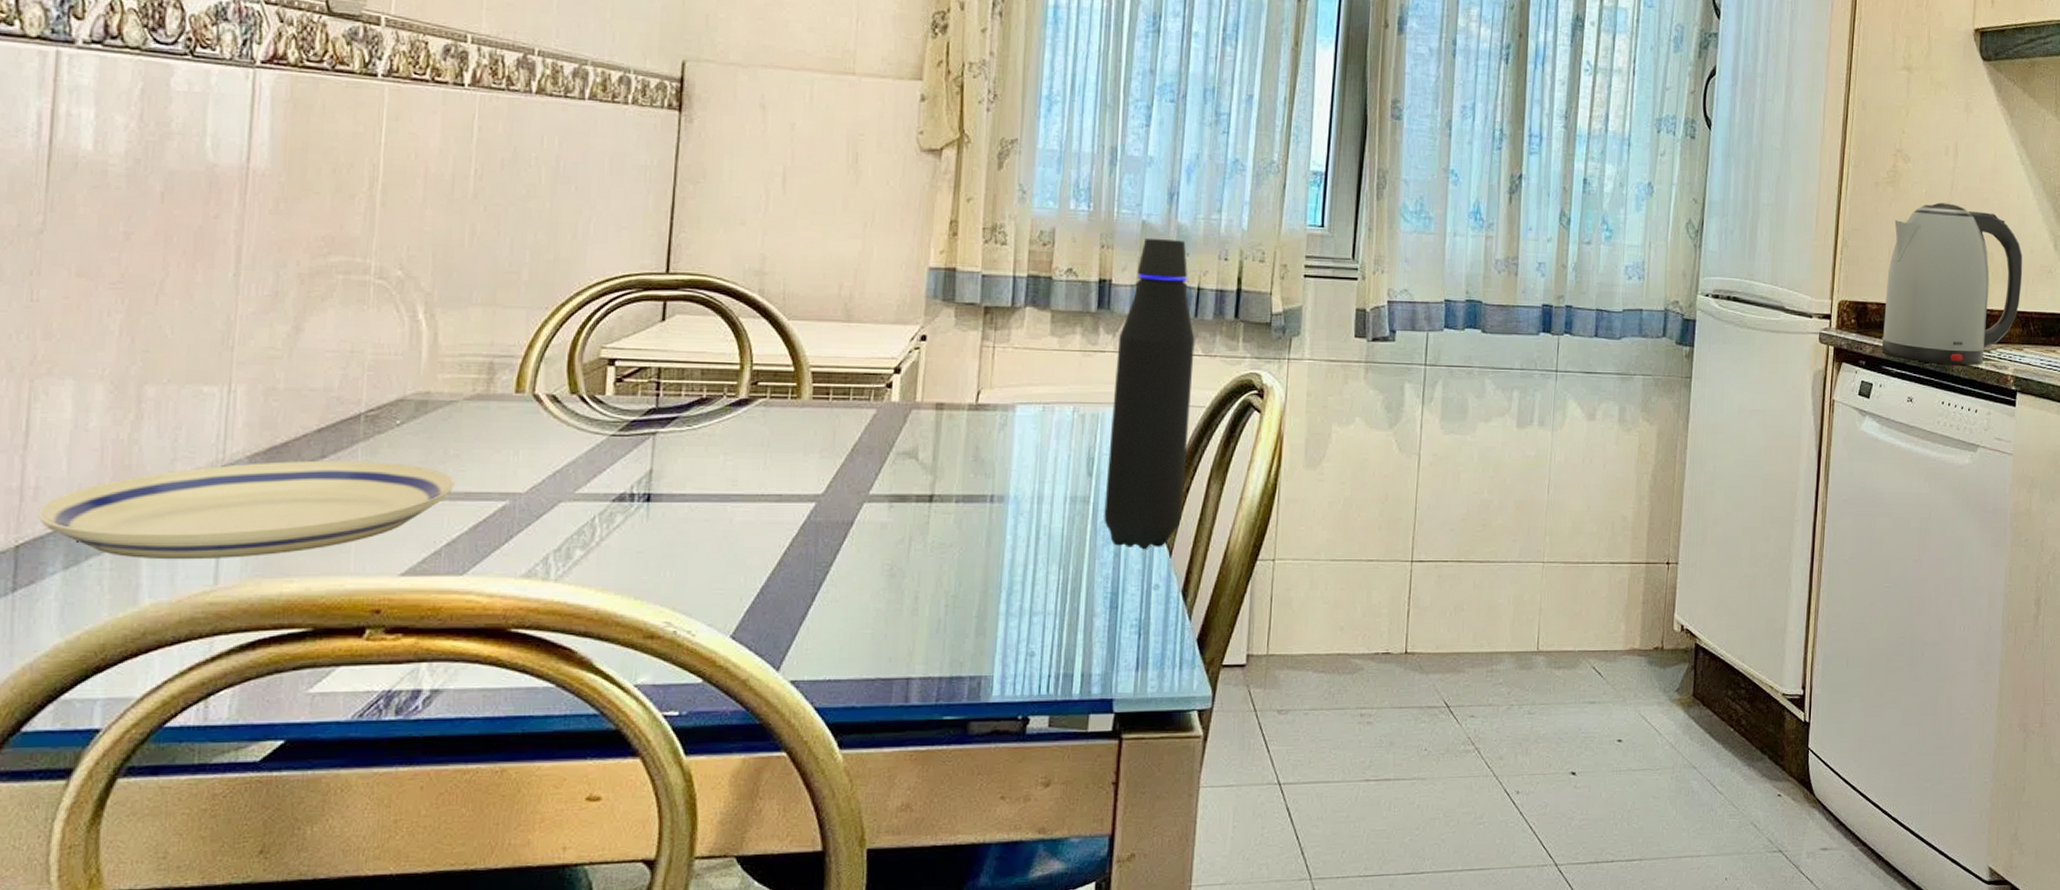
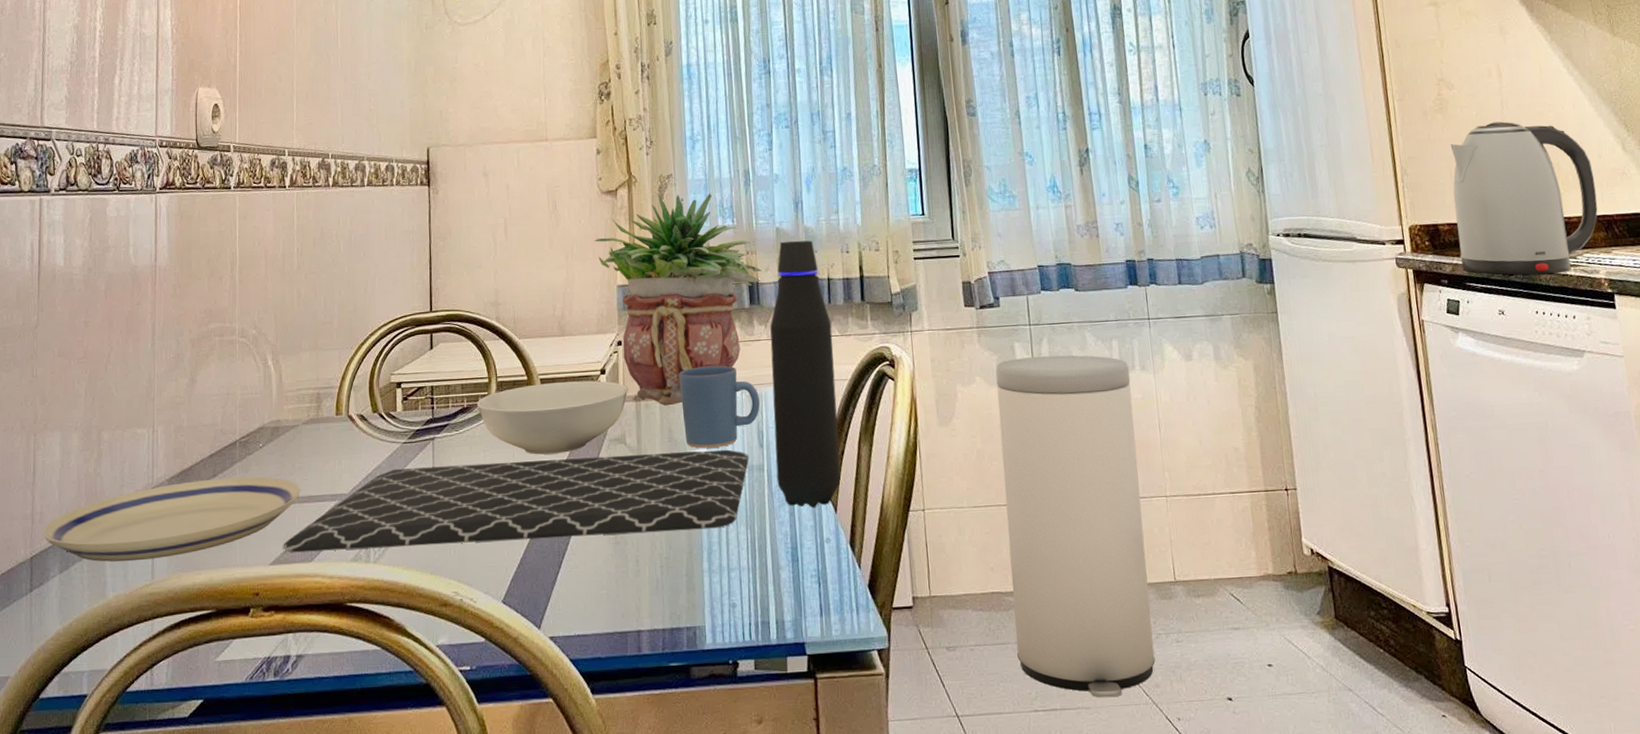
placemat: none [421,468,1073,566] -> present [283,449,749,553]
bowl: none [720,378,929,464] -> present [476,380,629,455]
potted plant: none [904,160,1117,419] -> present [594,192,761,406]
mug: none [995,375,1095,472] -> present [678,365,760,449]
pedal bin: none [1356,401,1527,769] -> present [995,355,1155,698]

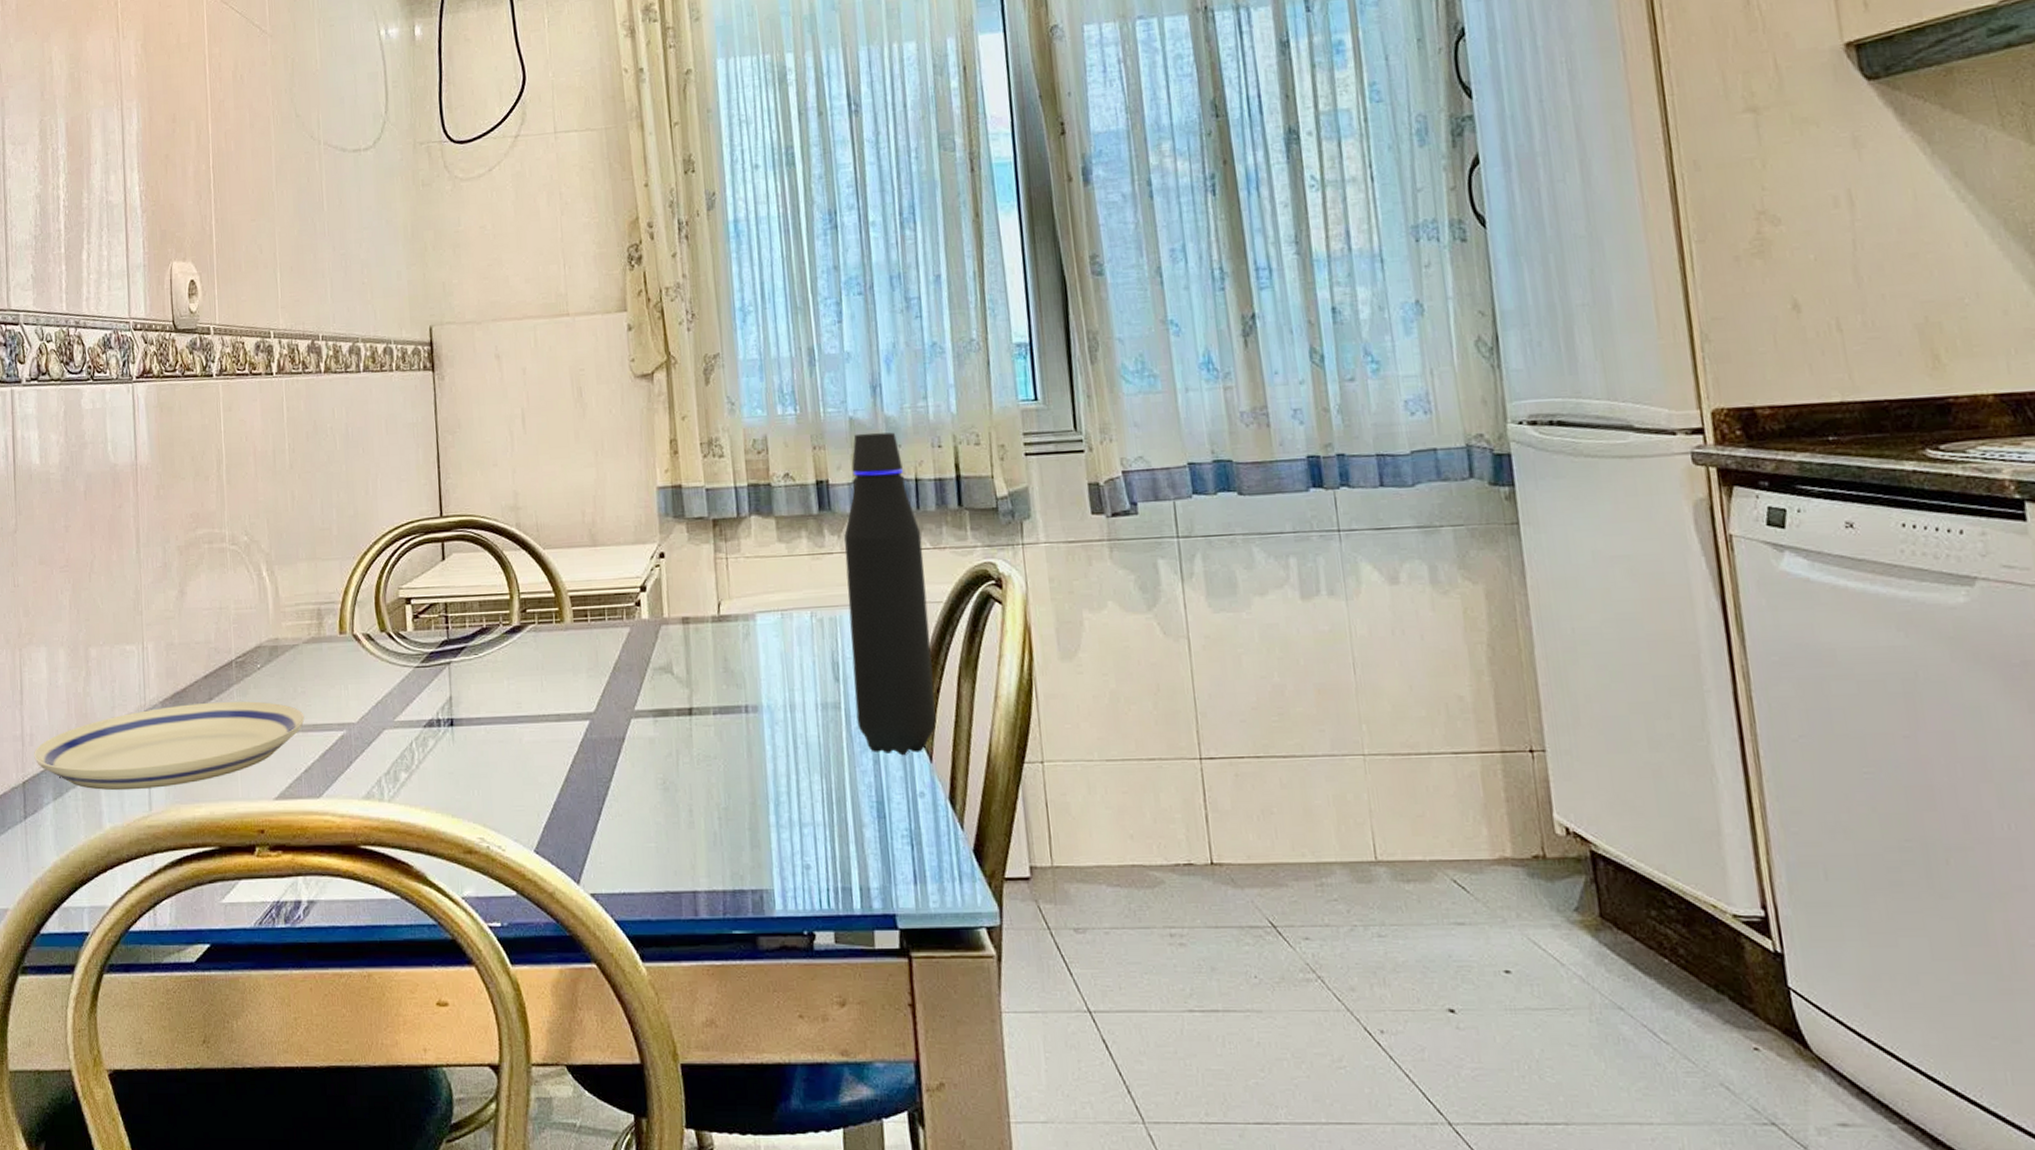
placemat: present [283,449,749,553] -> none [287,683,823,787]
bowl: present [476,380,629,455] -> none [497,598,674,684]
potted plant: present [594,192,761,406] -> none [628,375,832,630]
mug: present [678,365,760,449] -> none [734,582,834,681]
pedal bin: present [995,355,1155,698] -> none [1133,575,1350,1000]
kettle: present [1450,121,1598,276] -> none [1774,267,2001,476]

